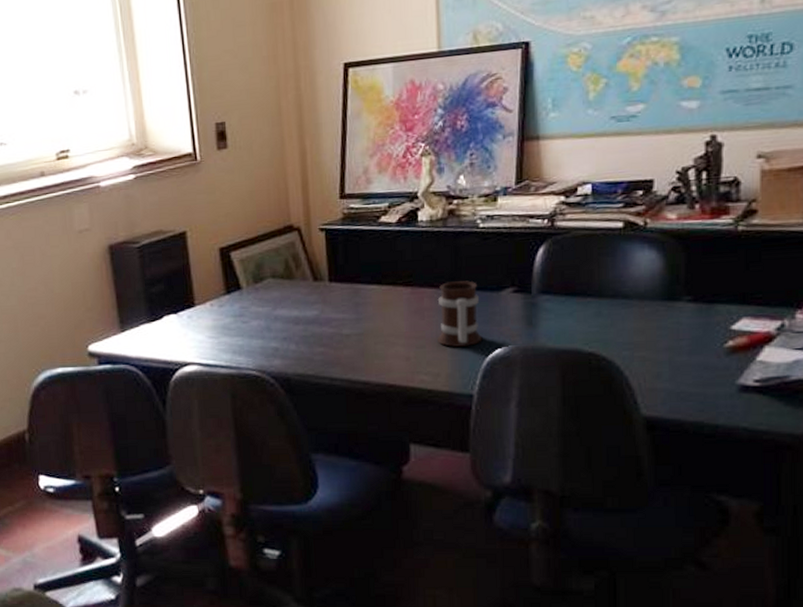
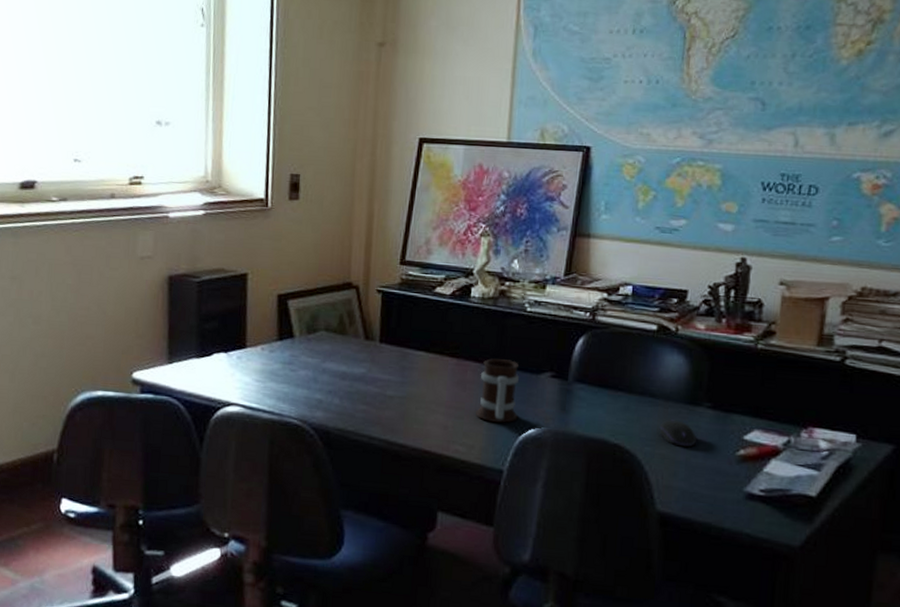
computer mouse: none [636,319,678,346] -> present [659,419,696,448]

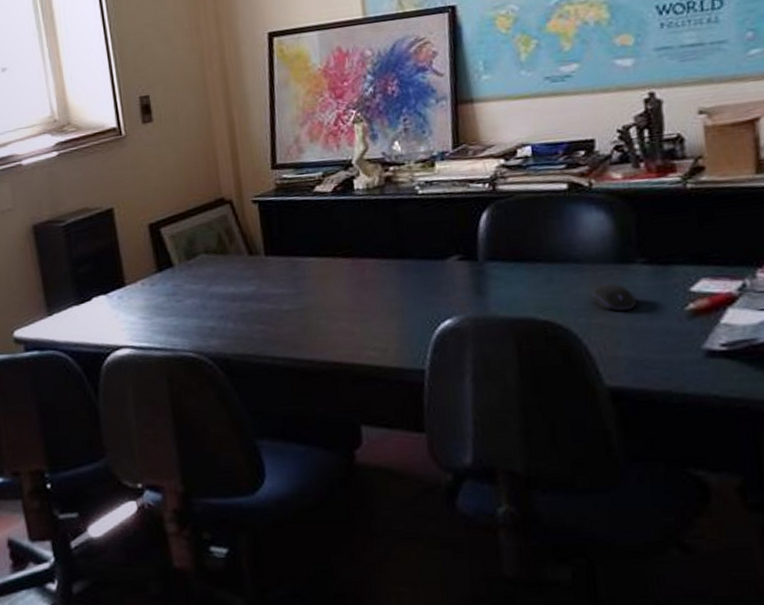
mug: present [476,358,519,423] -> none [380,249,431,321]

